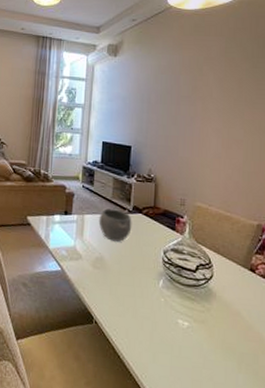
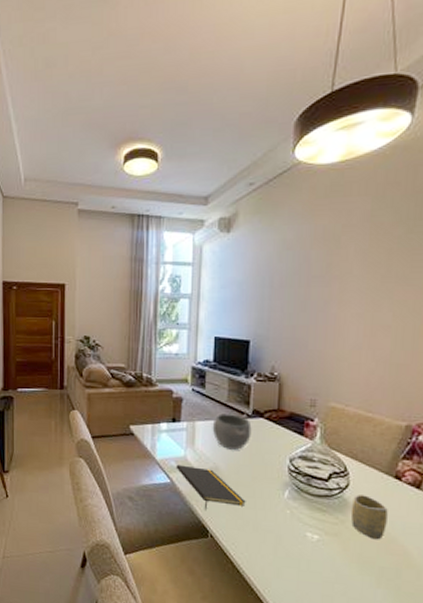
notepad: none [66,254,126,297] -> present [176,464,246,510]
cup: none [215,285,245,327] -> present [350,495,388,540]

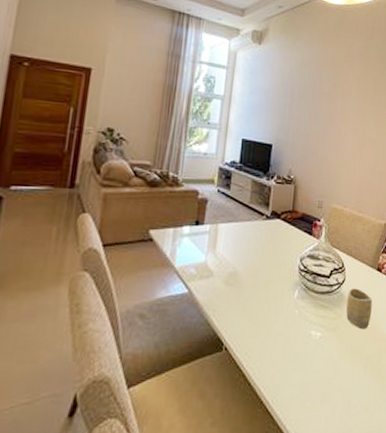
notepad: present [176,464,246,510] -> none [195,271,261,320]
bowl: present [212,413,252,450] -> none [234,215,270,252]

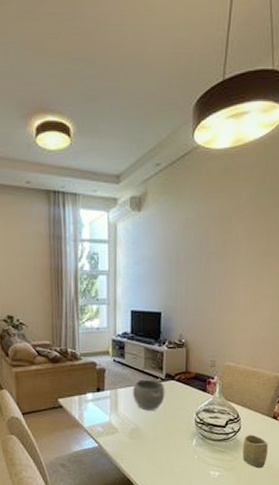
bowl: none [234,215,270,252] -> present [132,379,165,411]

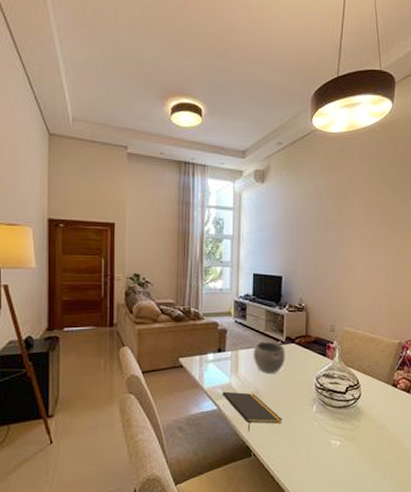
notepad: none [102,429,162,466] -> present [222,391,282,431]
cup: present [242,435,268,469] -> none [363,402,389,439]

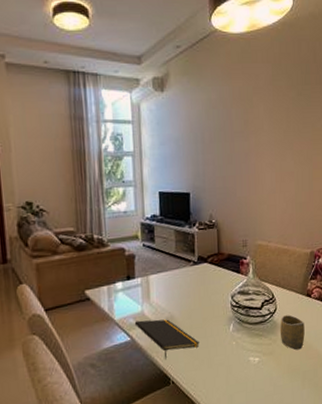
bowl: present [253,341,286,374] -> none [164,263,199,297]
cup: none [363,402,389,439] -> present [279,315,305,350]

